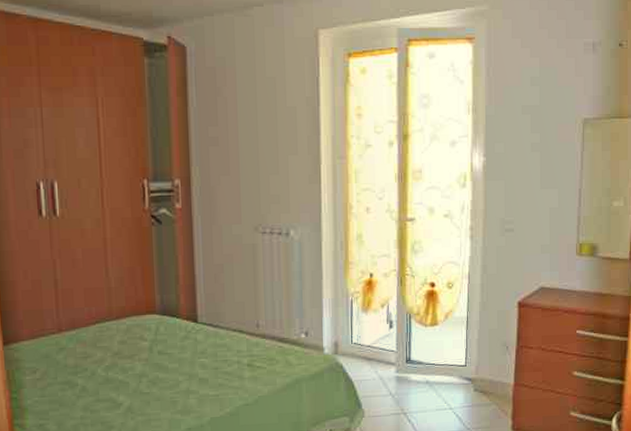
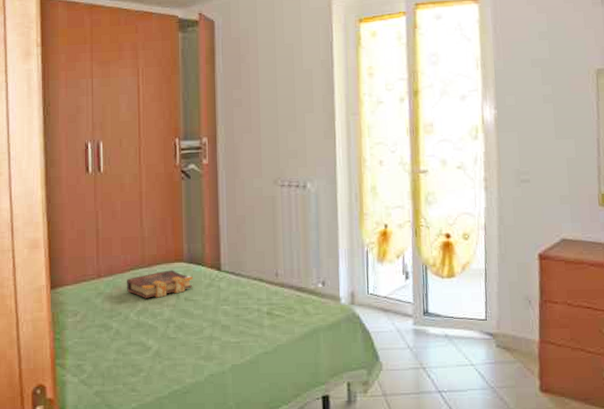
book: none [91,322,167,353] -> present [126,270,193,298]

